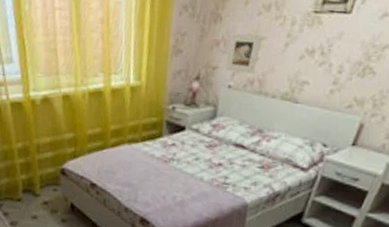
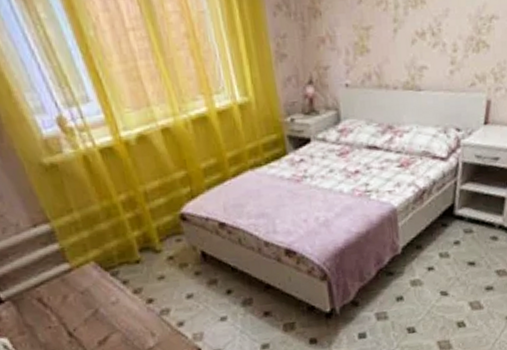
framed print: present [226,33,262,74] -> none [335,24,369,69]

